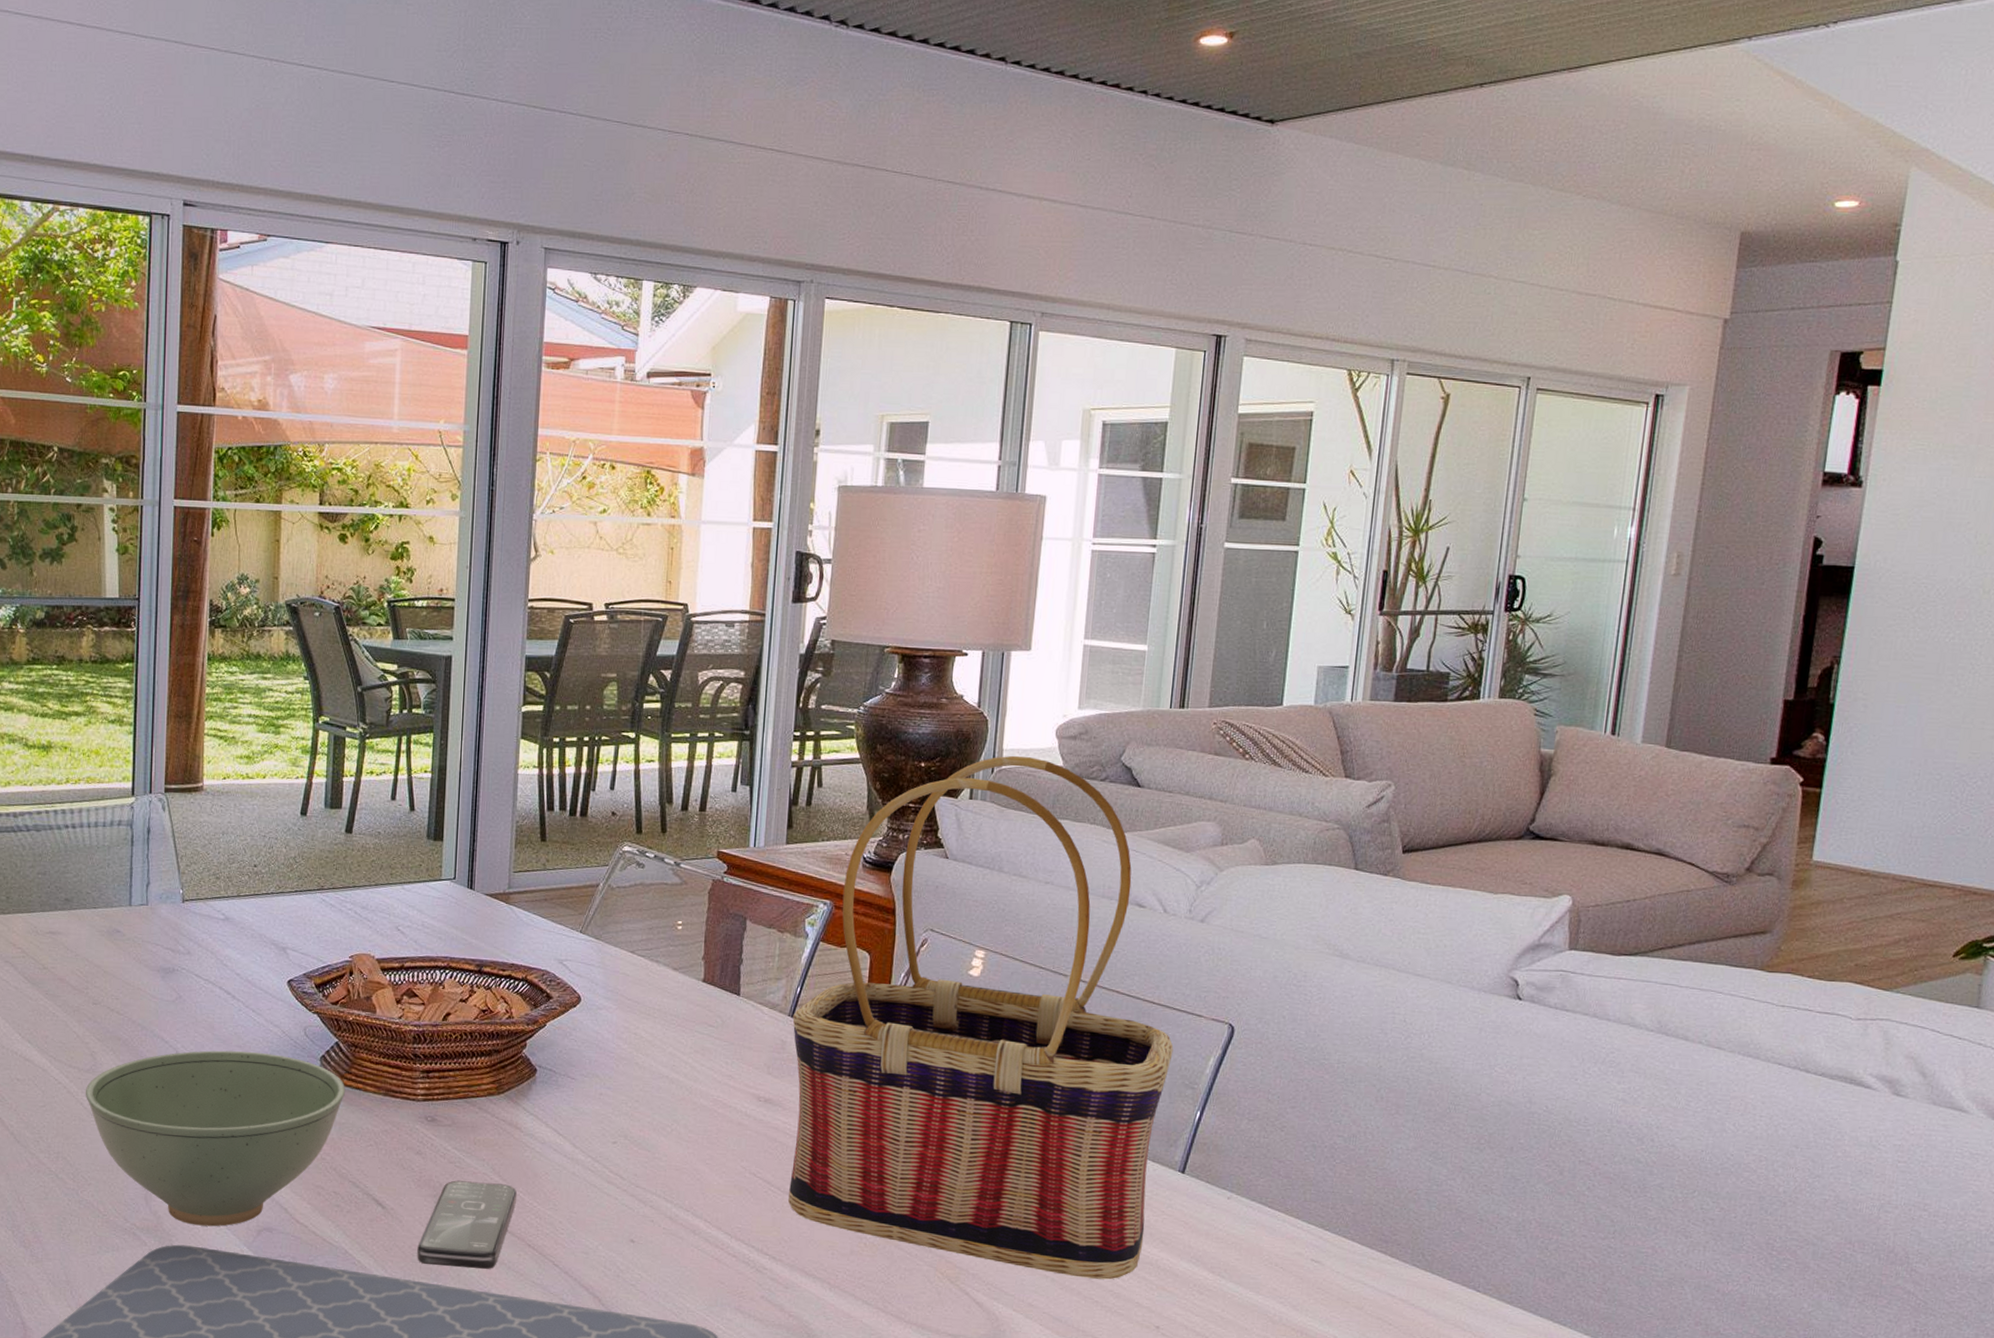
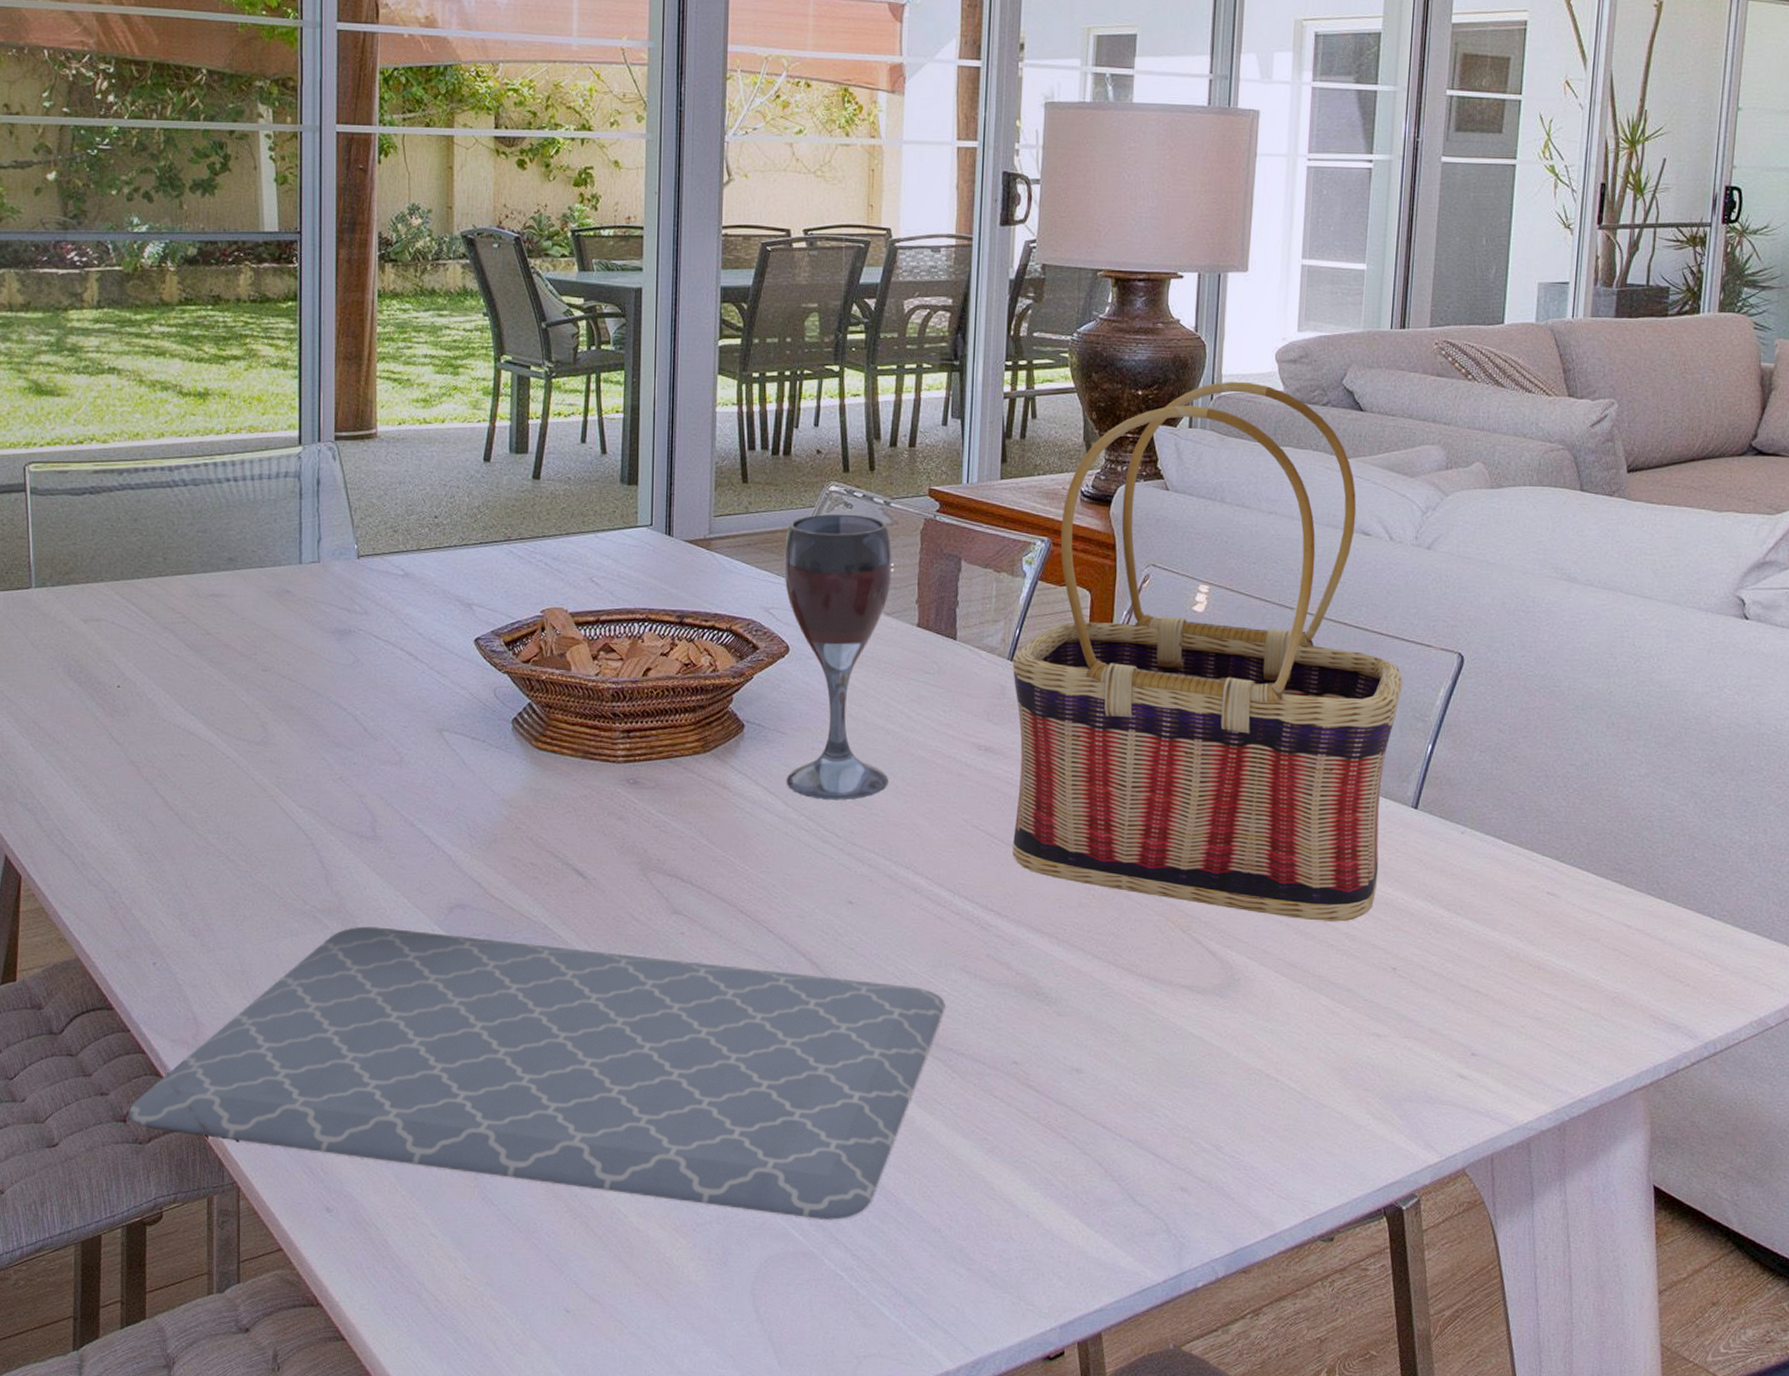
bowl: present [85,1050,346,1227] -> none [256,716,541,906]
mobile phone: present [417,1180,518,1269] -> none [622,846,728,938]
cup: none [574,872,681,1145] -> present [784,514,893,801]

